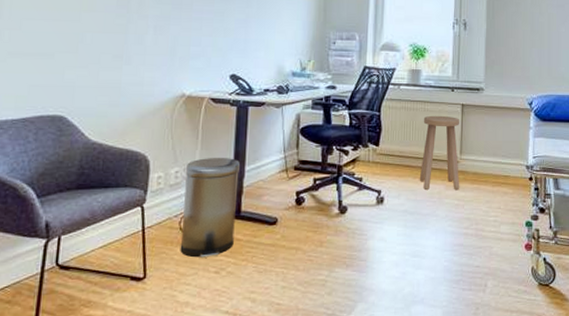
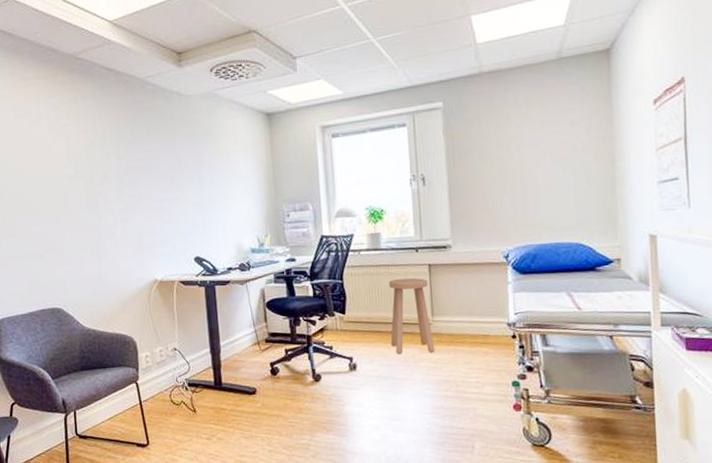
pedal bin: present [180,158,240,259] -> none [167,335,220,427]

